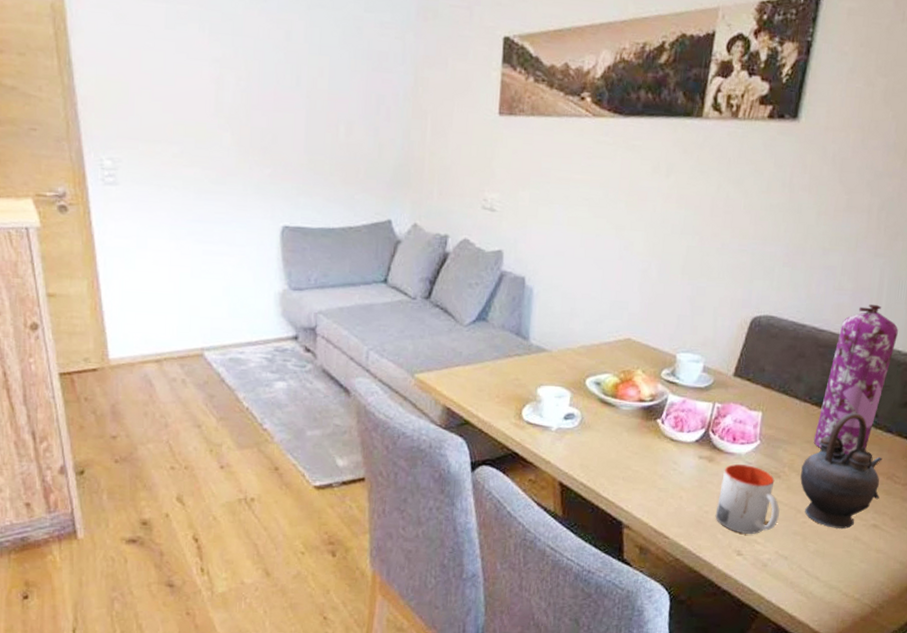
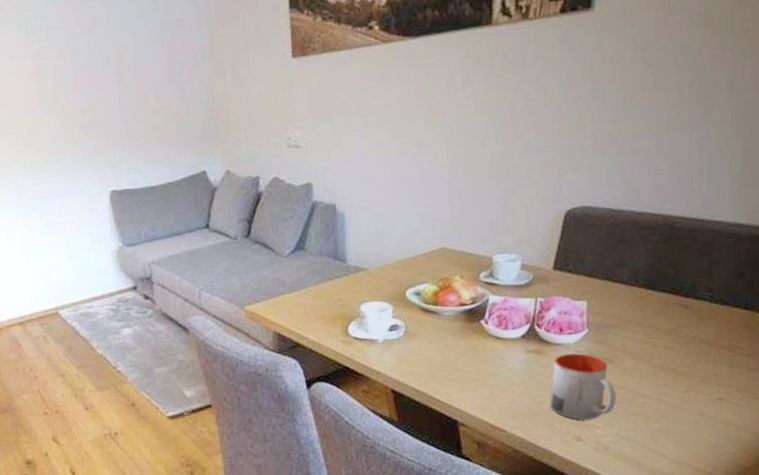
teapot: present [800,412,883,529] -> none [635,289,722,406]
gas cylinder: present [813,305,898,455] -> none [644,180,725,332]

